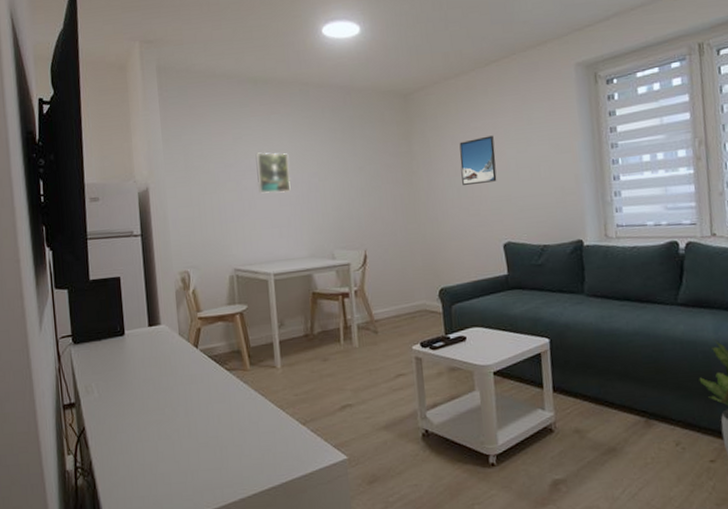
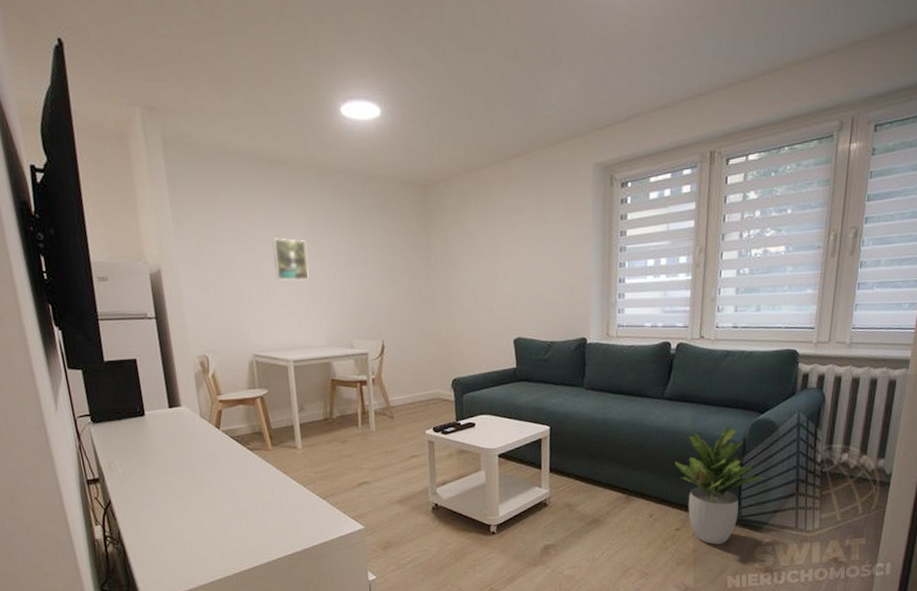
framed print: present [459,135,497,185] -> none [477,233,511,281]

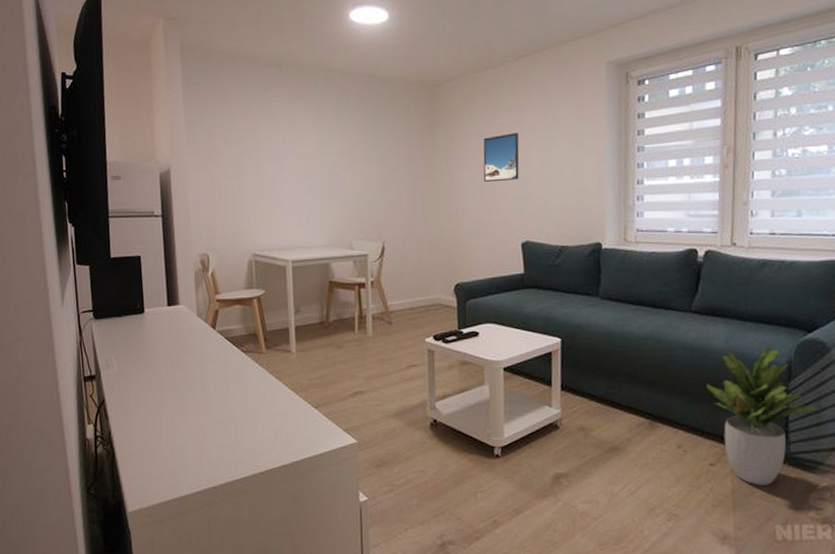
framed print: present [272,238,309,281] -> none [277,138,312,181]
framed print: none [477,233,511,281] -> present [483,132,519,182]

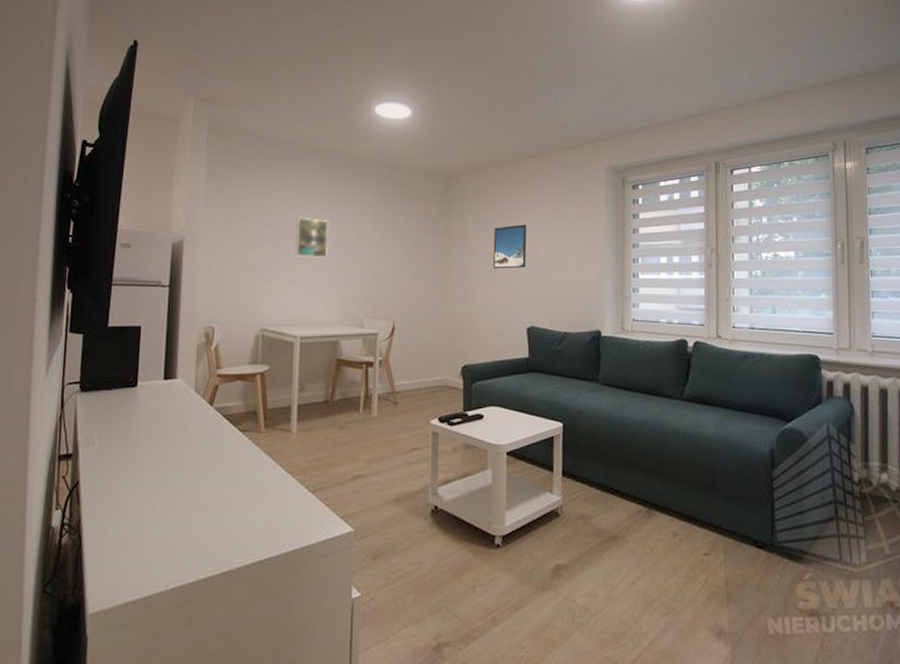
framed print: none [277,138,312,181] -> present [294,217,329,258]
potted plant: present [706,342,816,486] -> none [698,431,798,576]

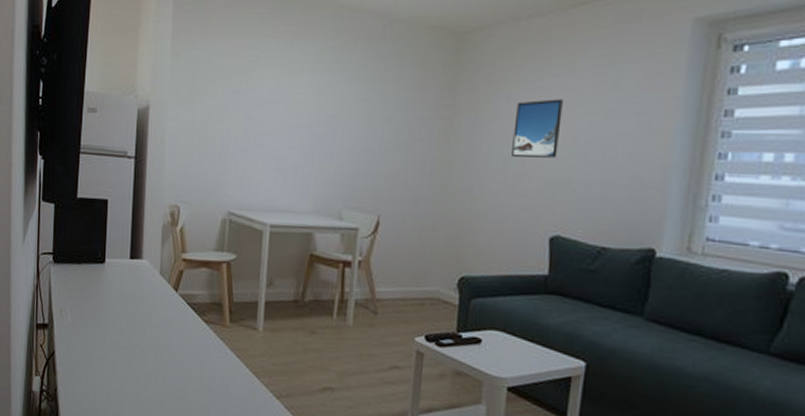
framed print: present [294,217,329,258] -> none [267,82,308,133]

